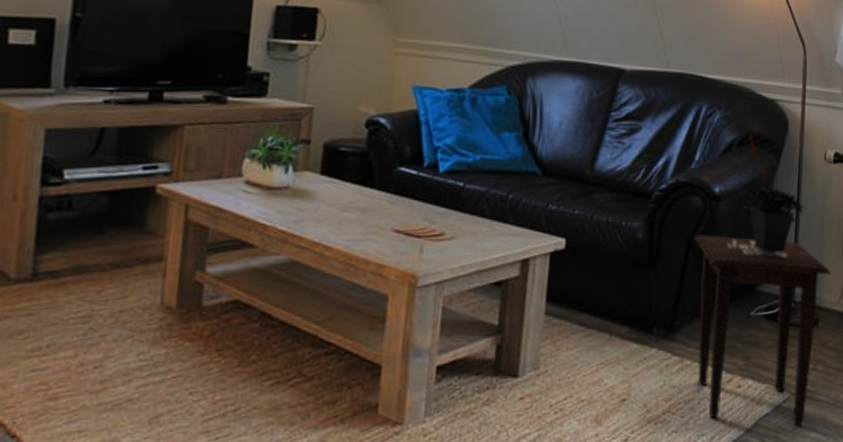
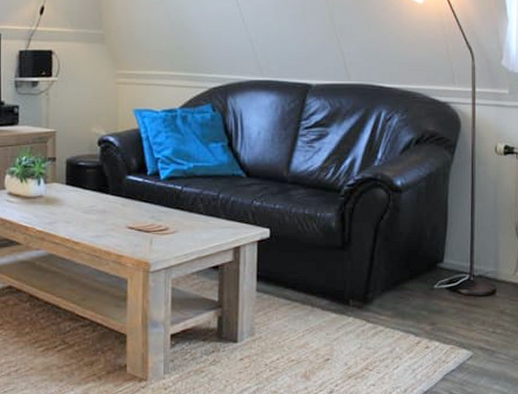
side table: present [694,234,832,426] -> none [380,221,506,380]
potted plant: present [744,137,805,253] -> none [423,136,479,235]

